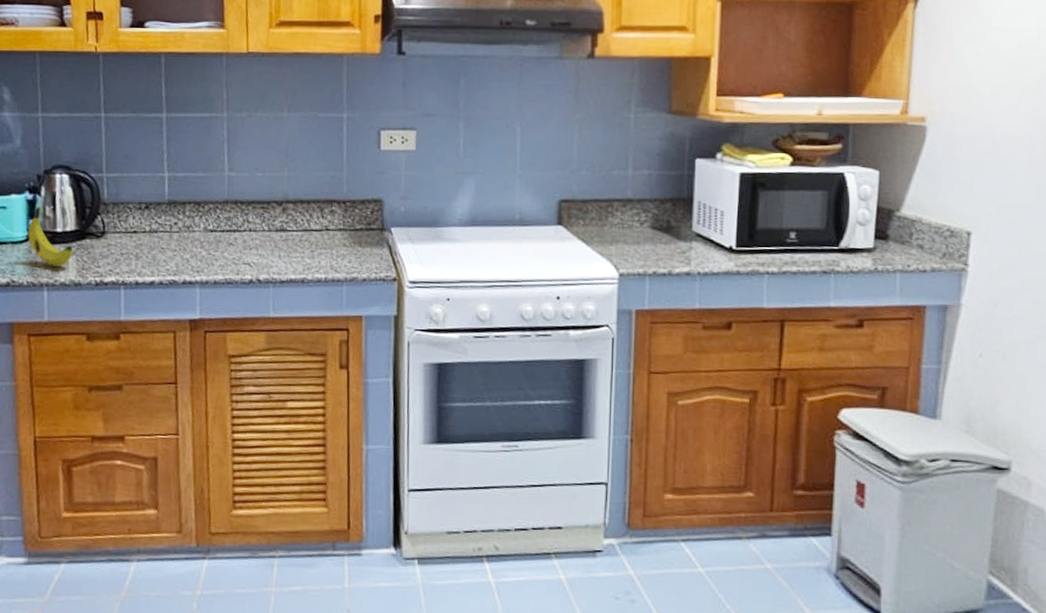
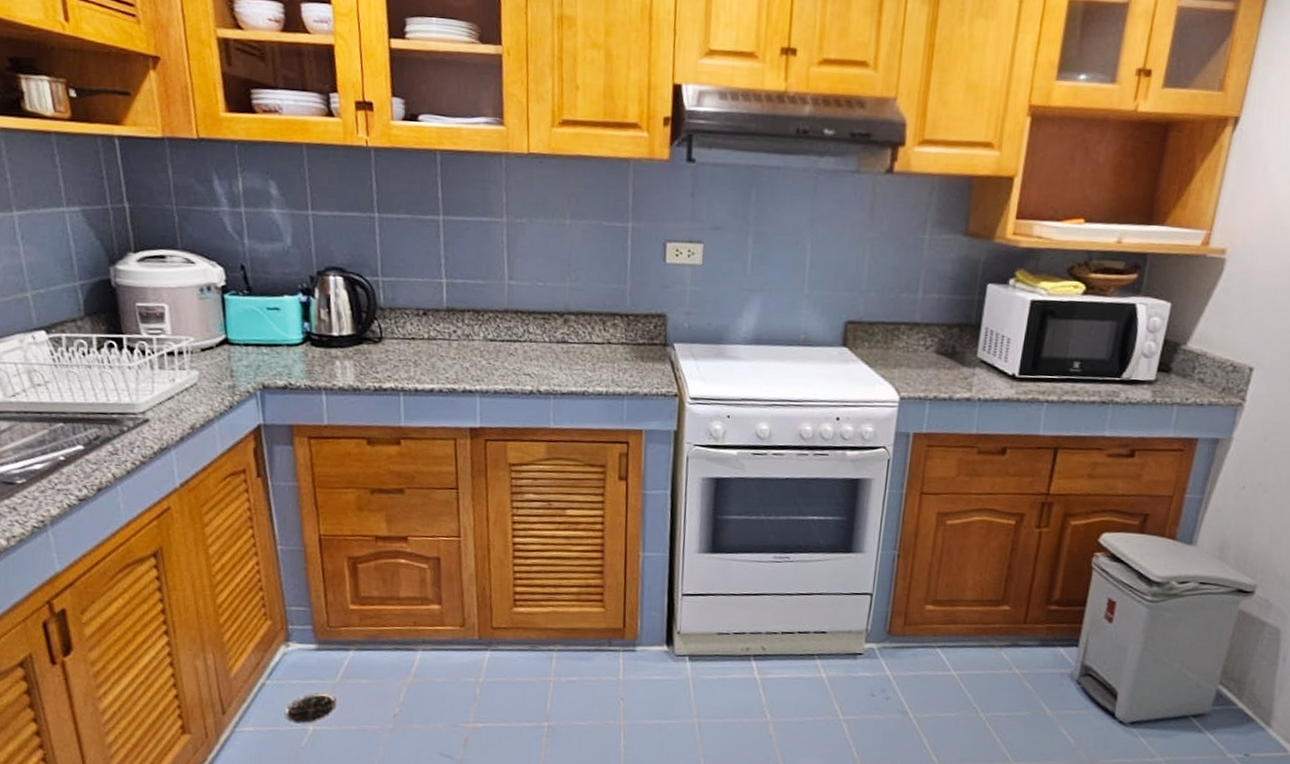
banana: present [28,206,74,266] -> none [304,309,351,371]

